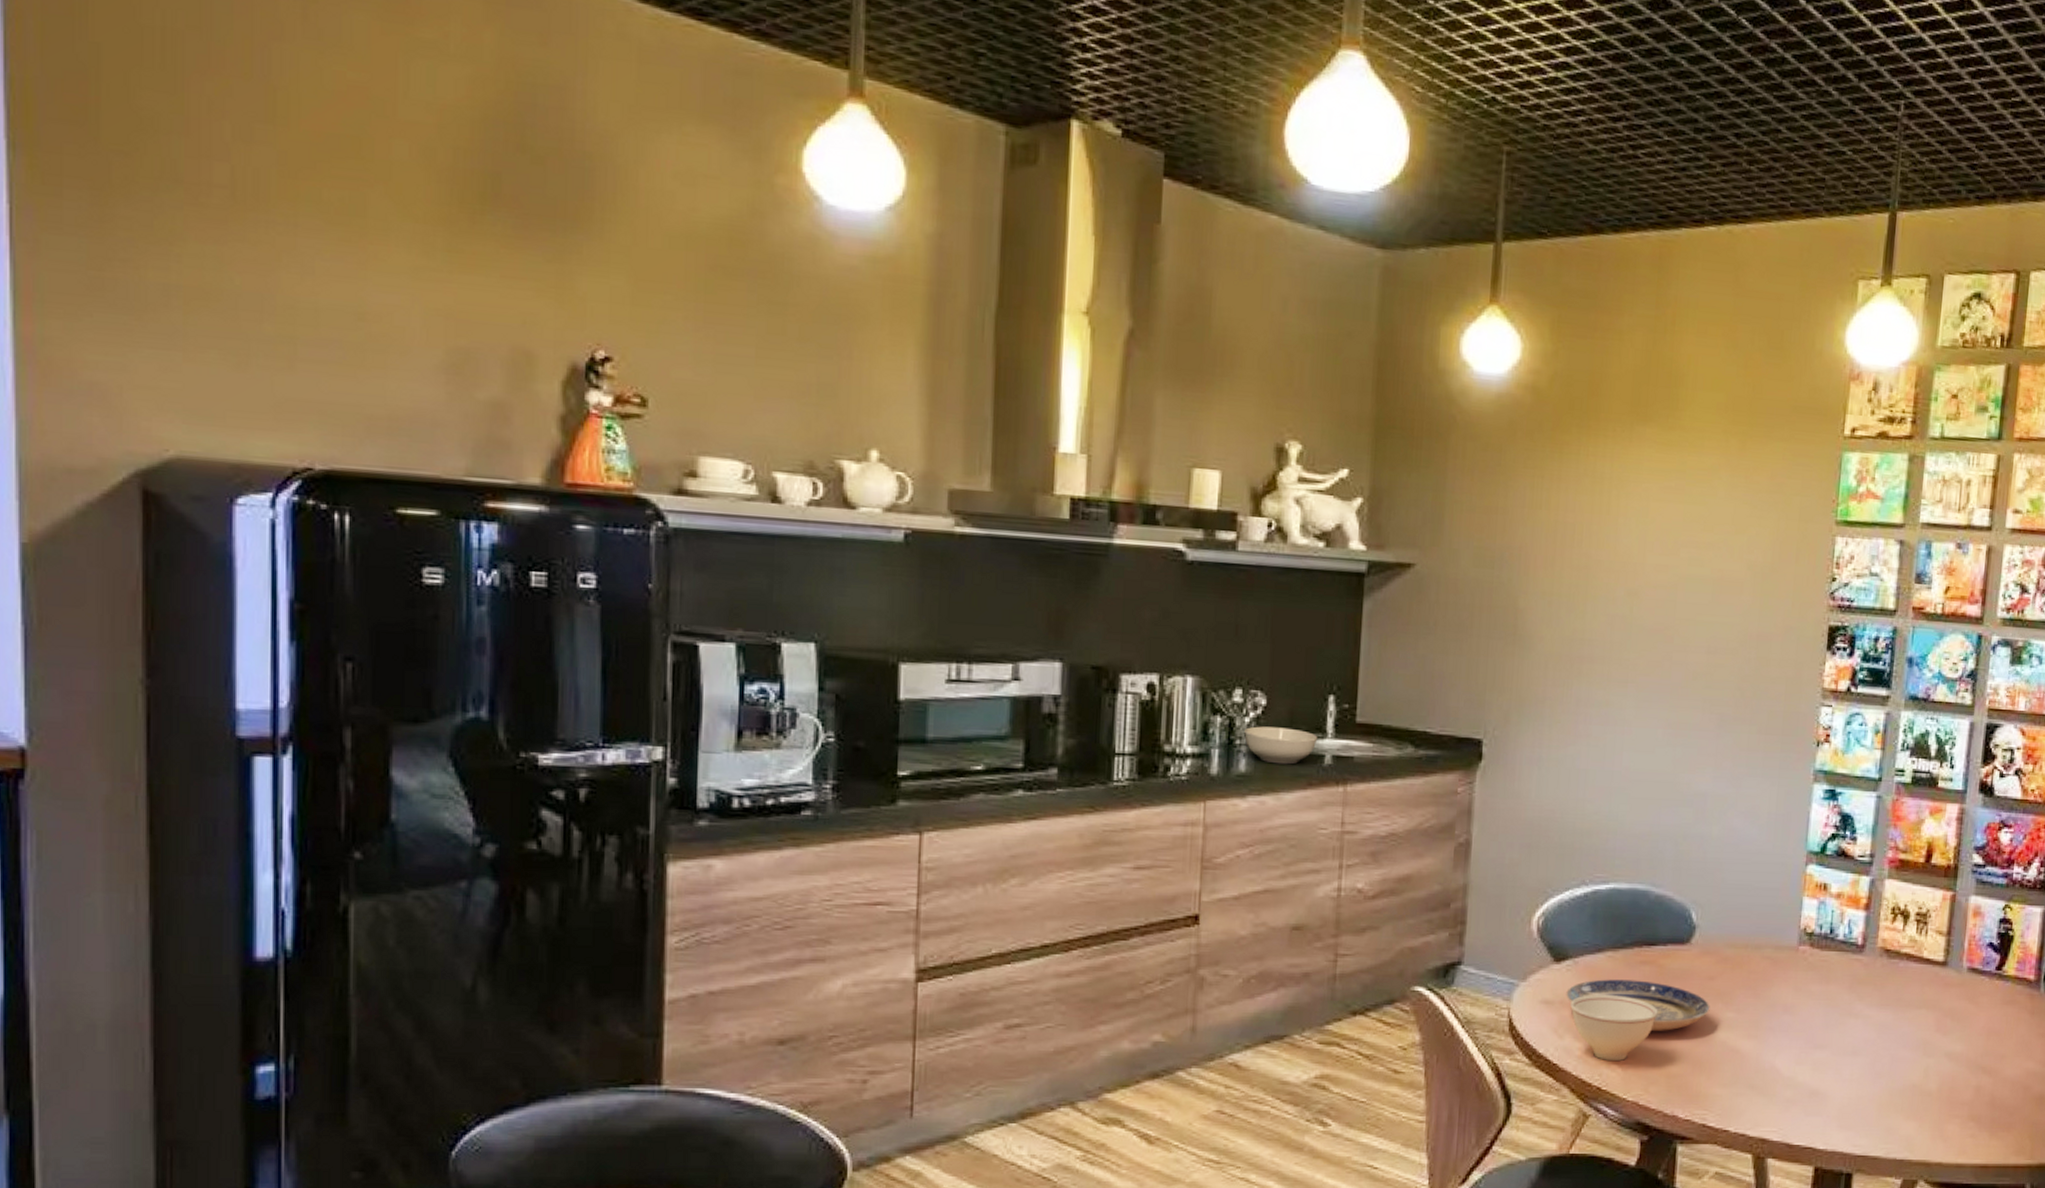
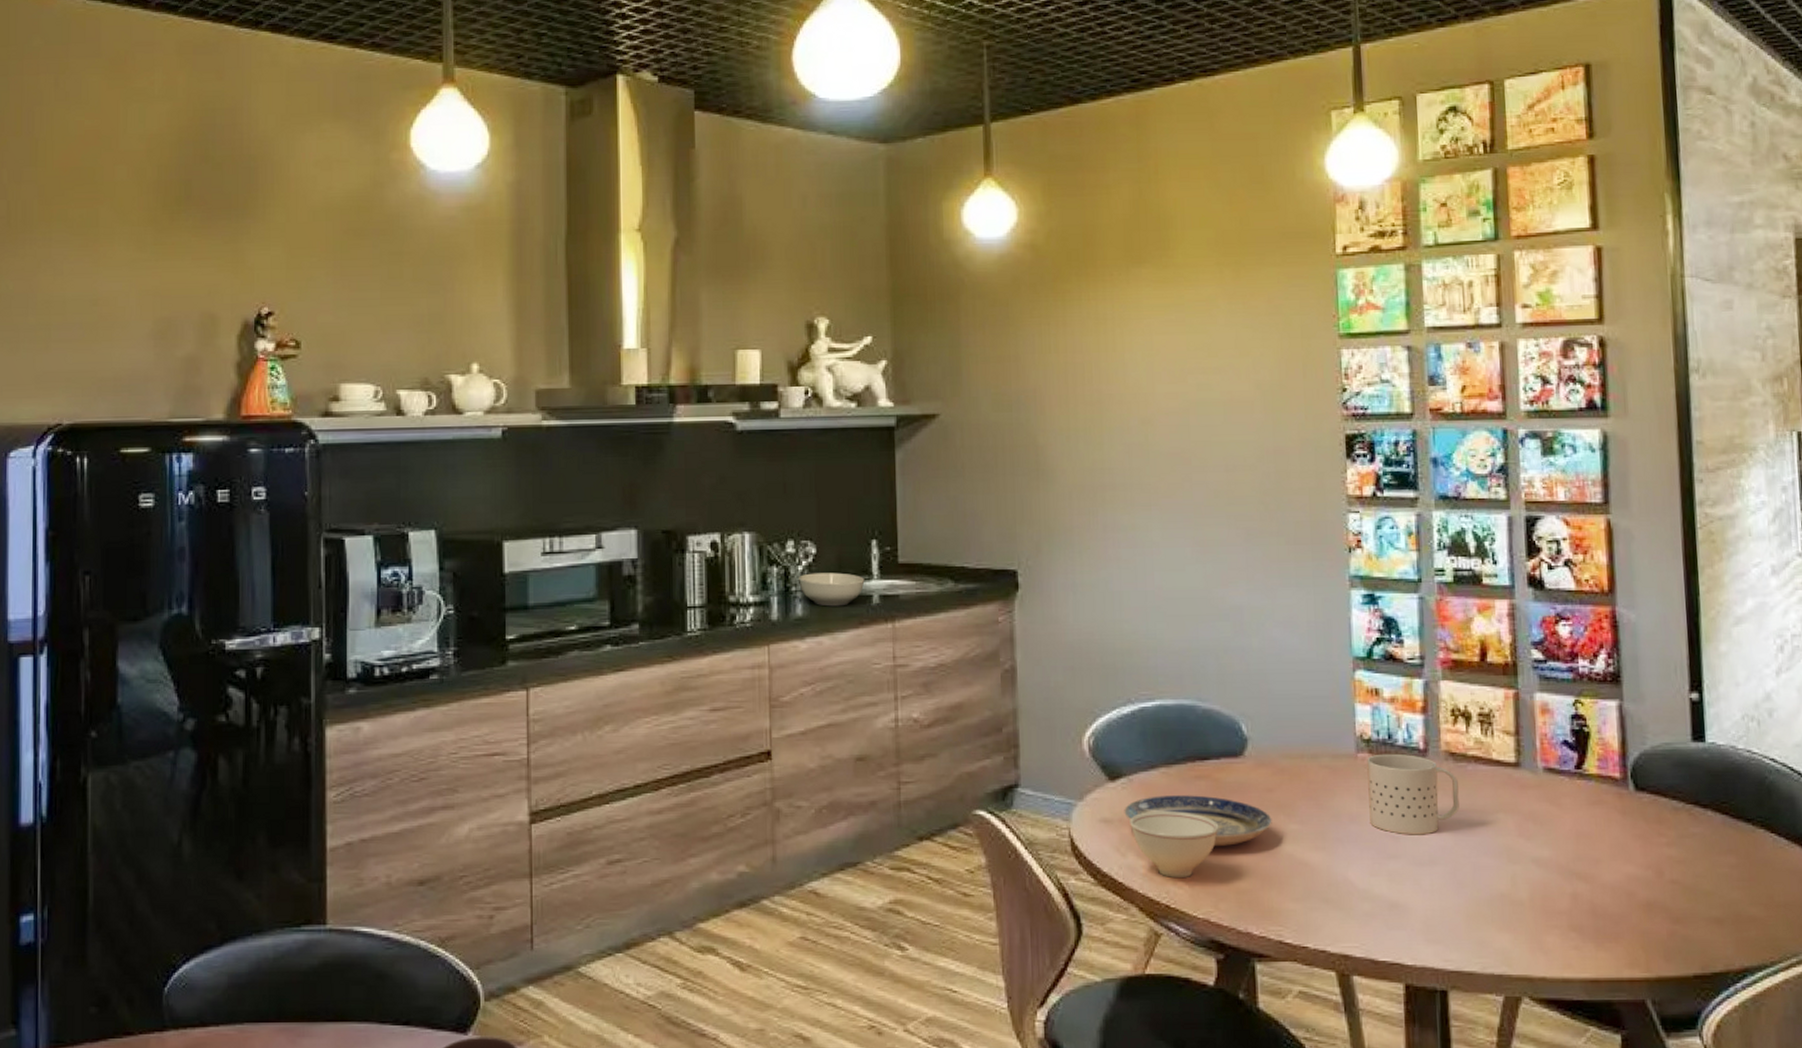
mug: none [1802,947,1889,1027] -> present [1367,753,1459,835]

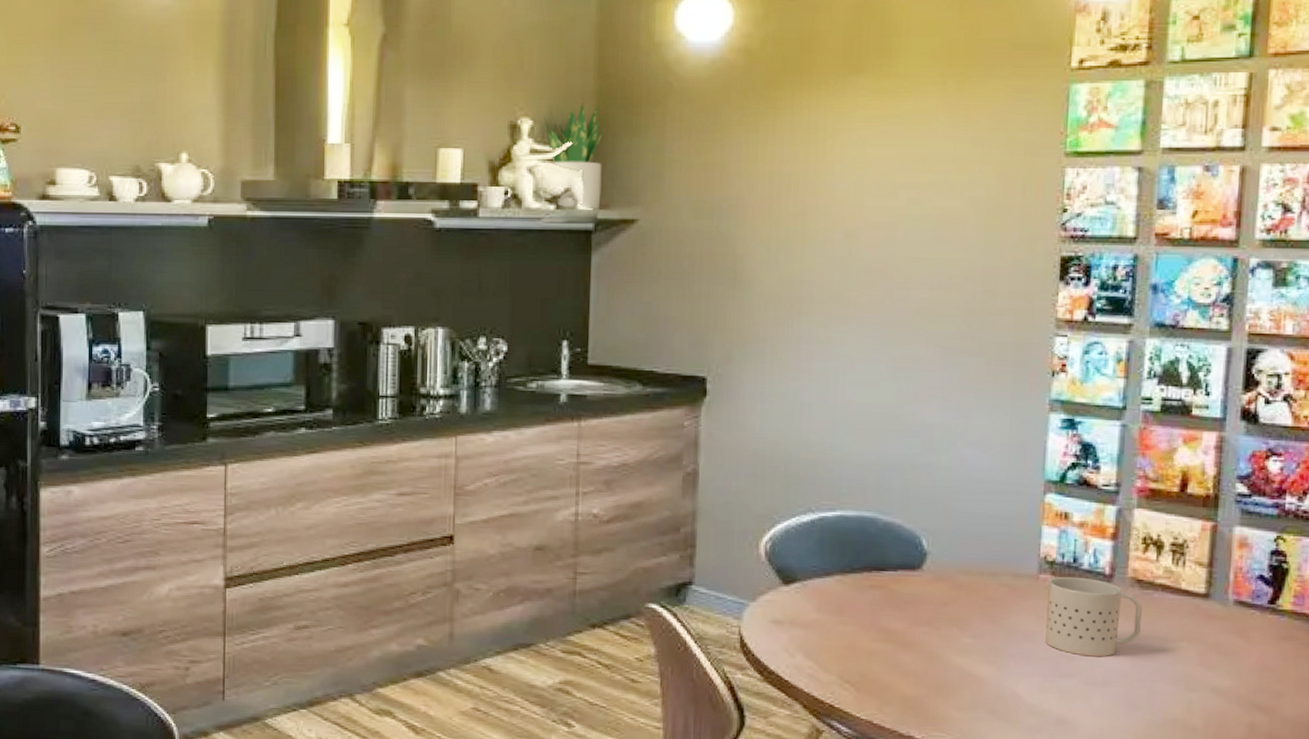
bowl: present [799,572,865,607] -> none [489,370,554,403]
planter: none [840,301,901,422] -> present [541,103,605,225]
plate: present [1124,795,1272,846] -> none [795,601,945,654]
bowl: present [1130,810,1219,879] -> none [800,616,890,681]

